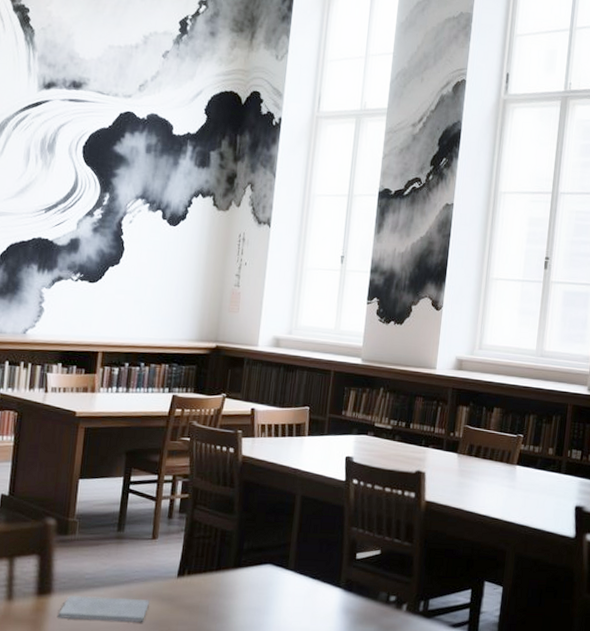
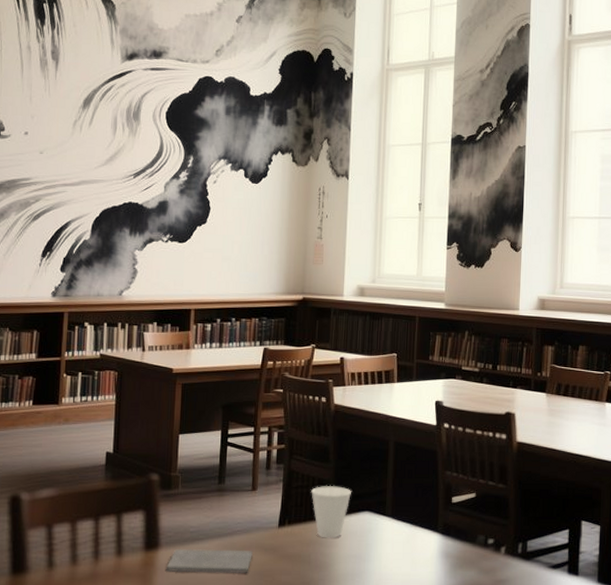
cup: none [213,536,254,590] -> present [311,485,351,538]

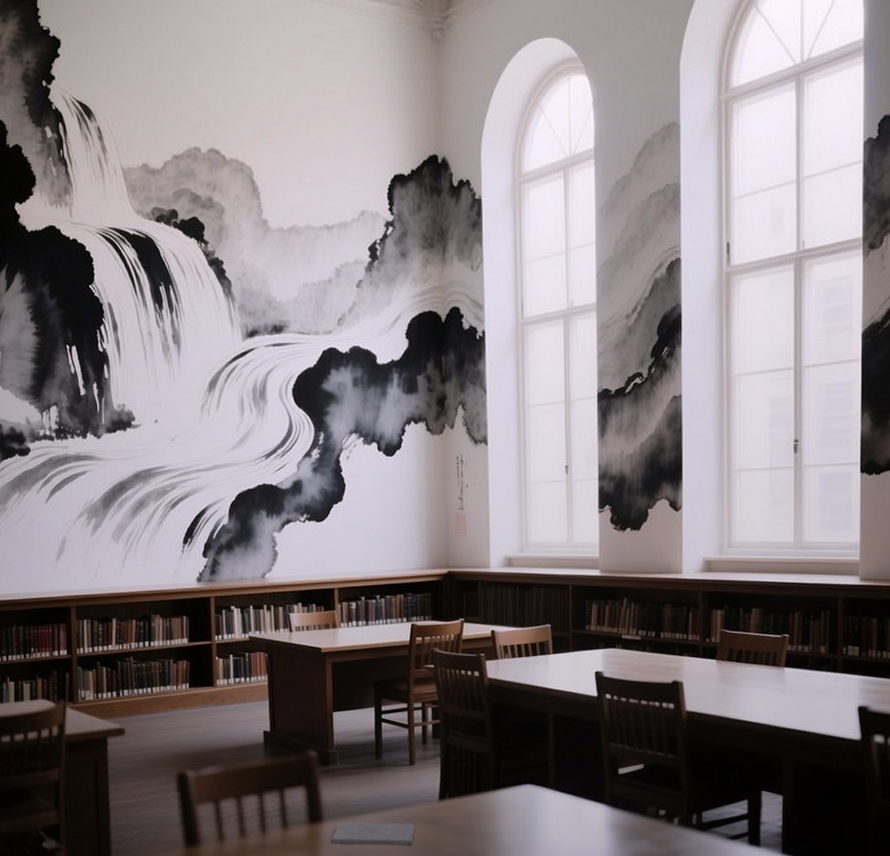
cup: present [311,485,351,538] -> none [470,758,511,811]

